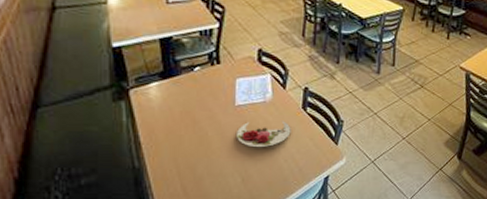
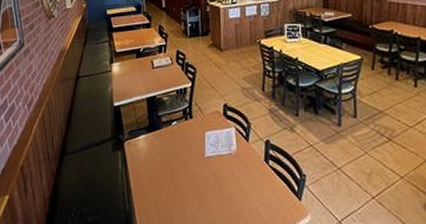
plate: present [237,121,291,147] -> none [206,173,255,198]

